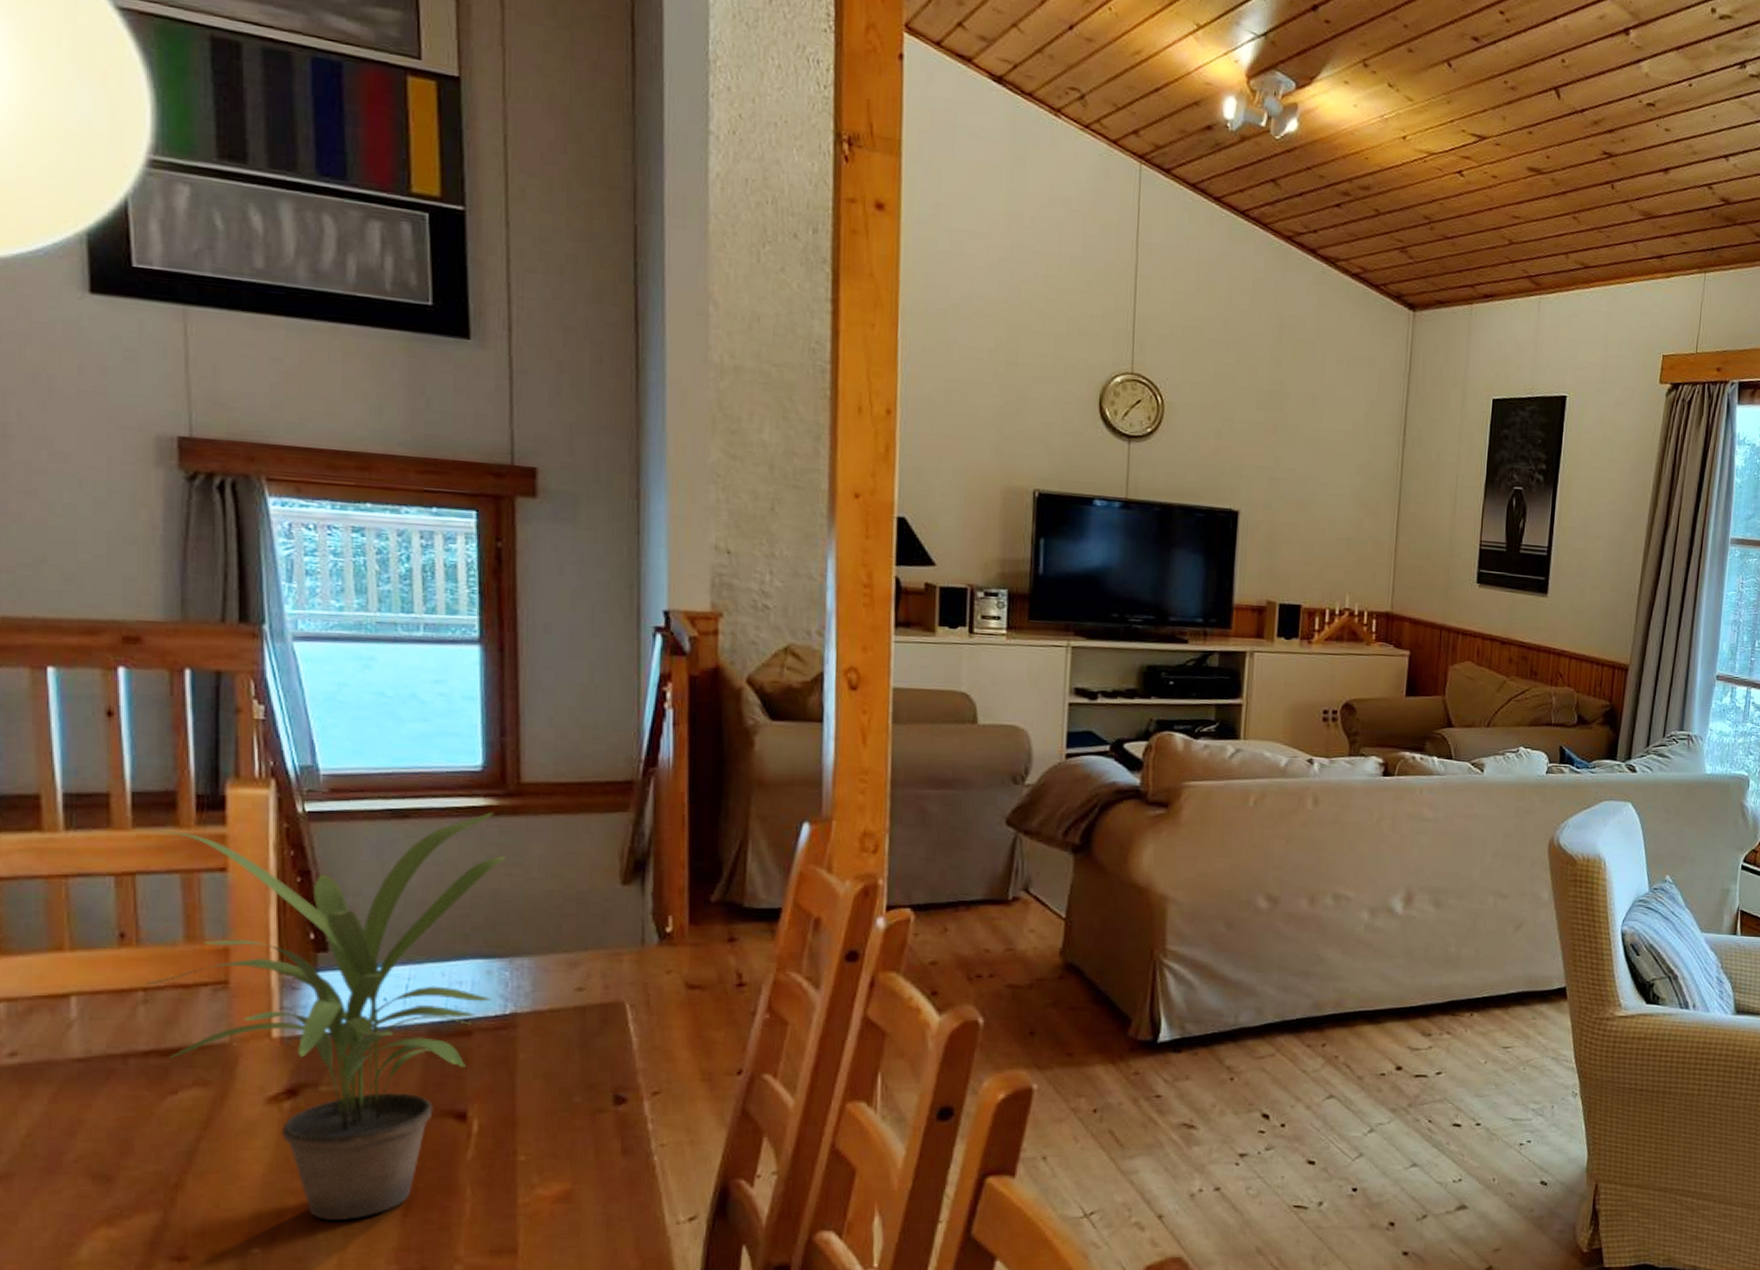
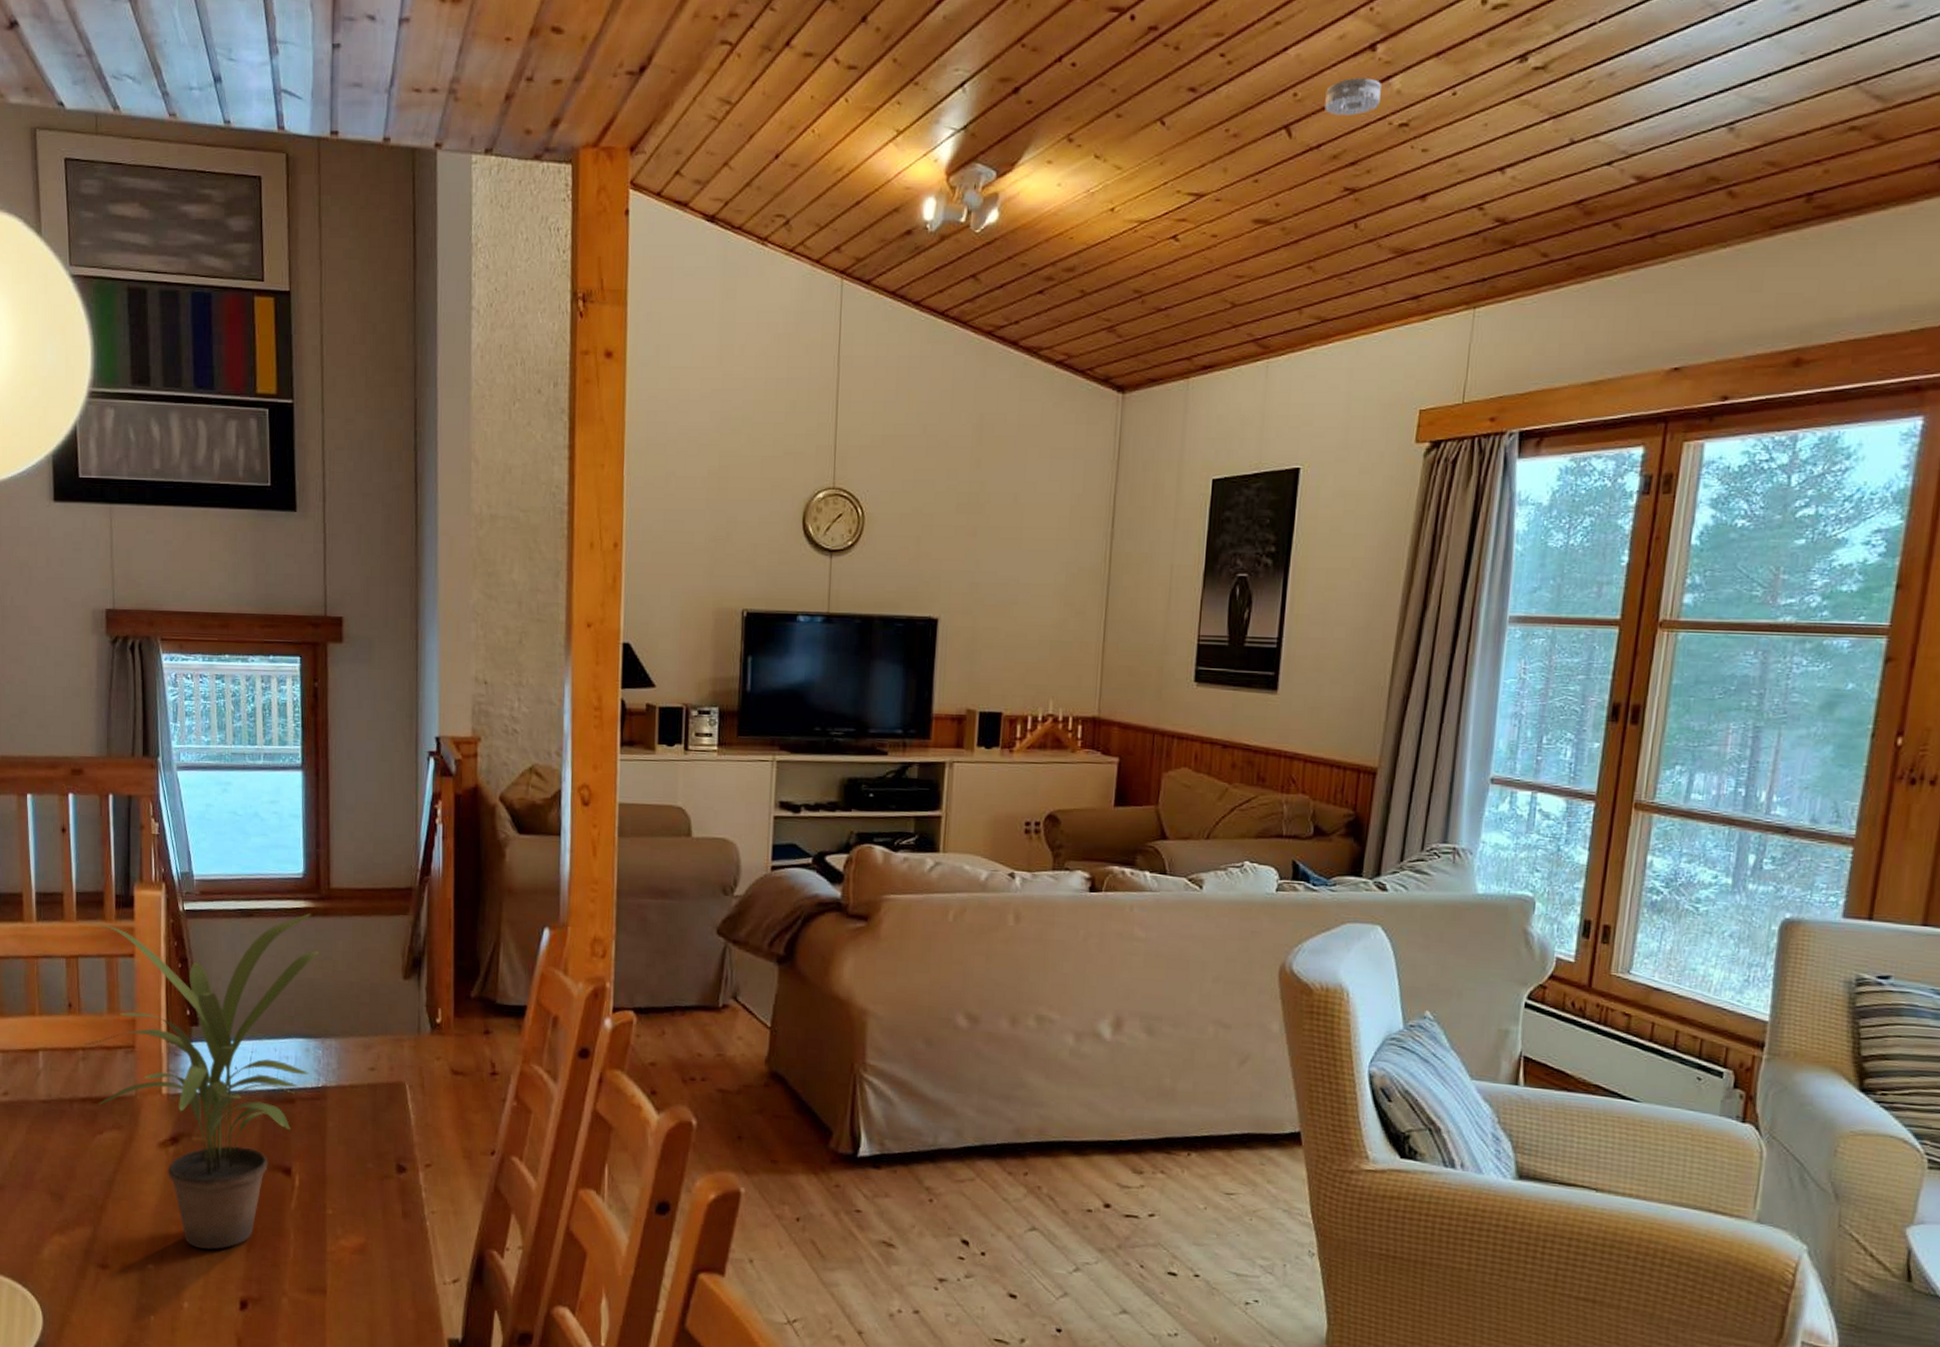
smoke detector: none [1587,55,1633,89] -> present [1325,77,1381,116]

